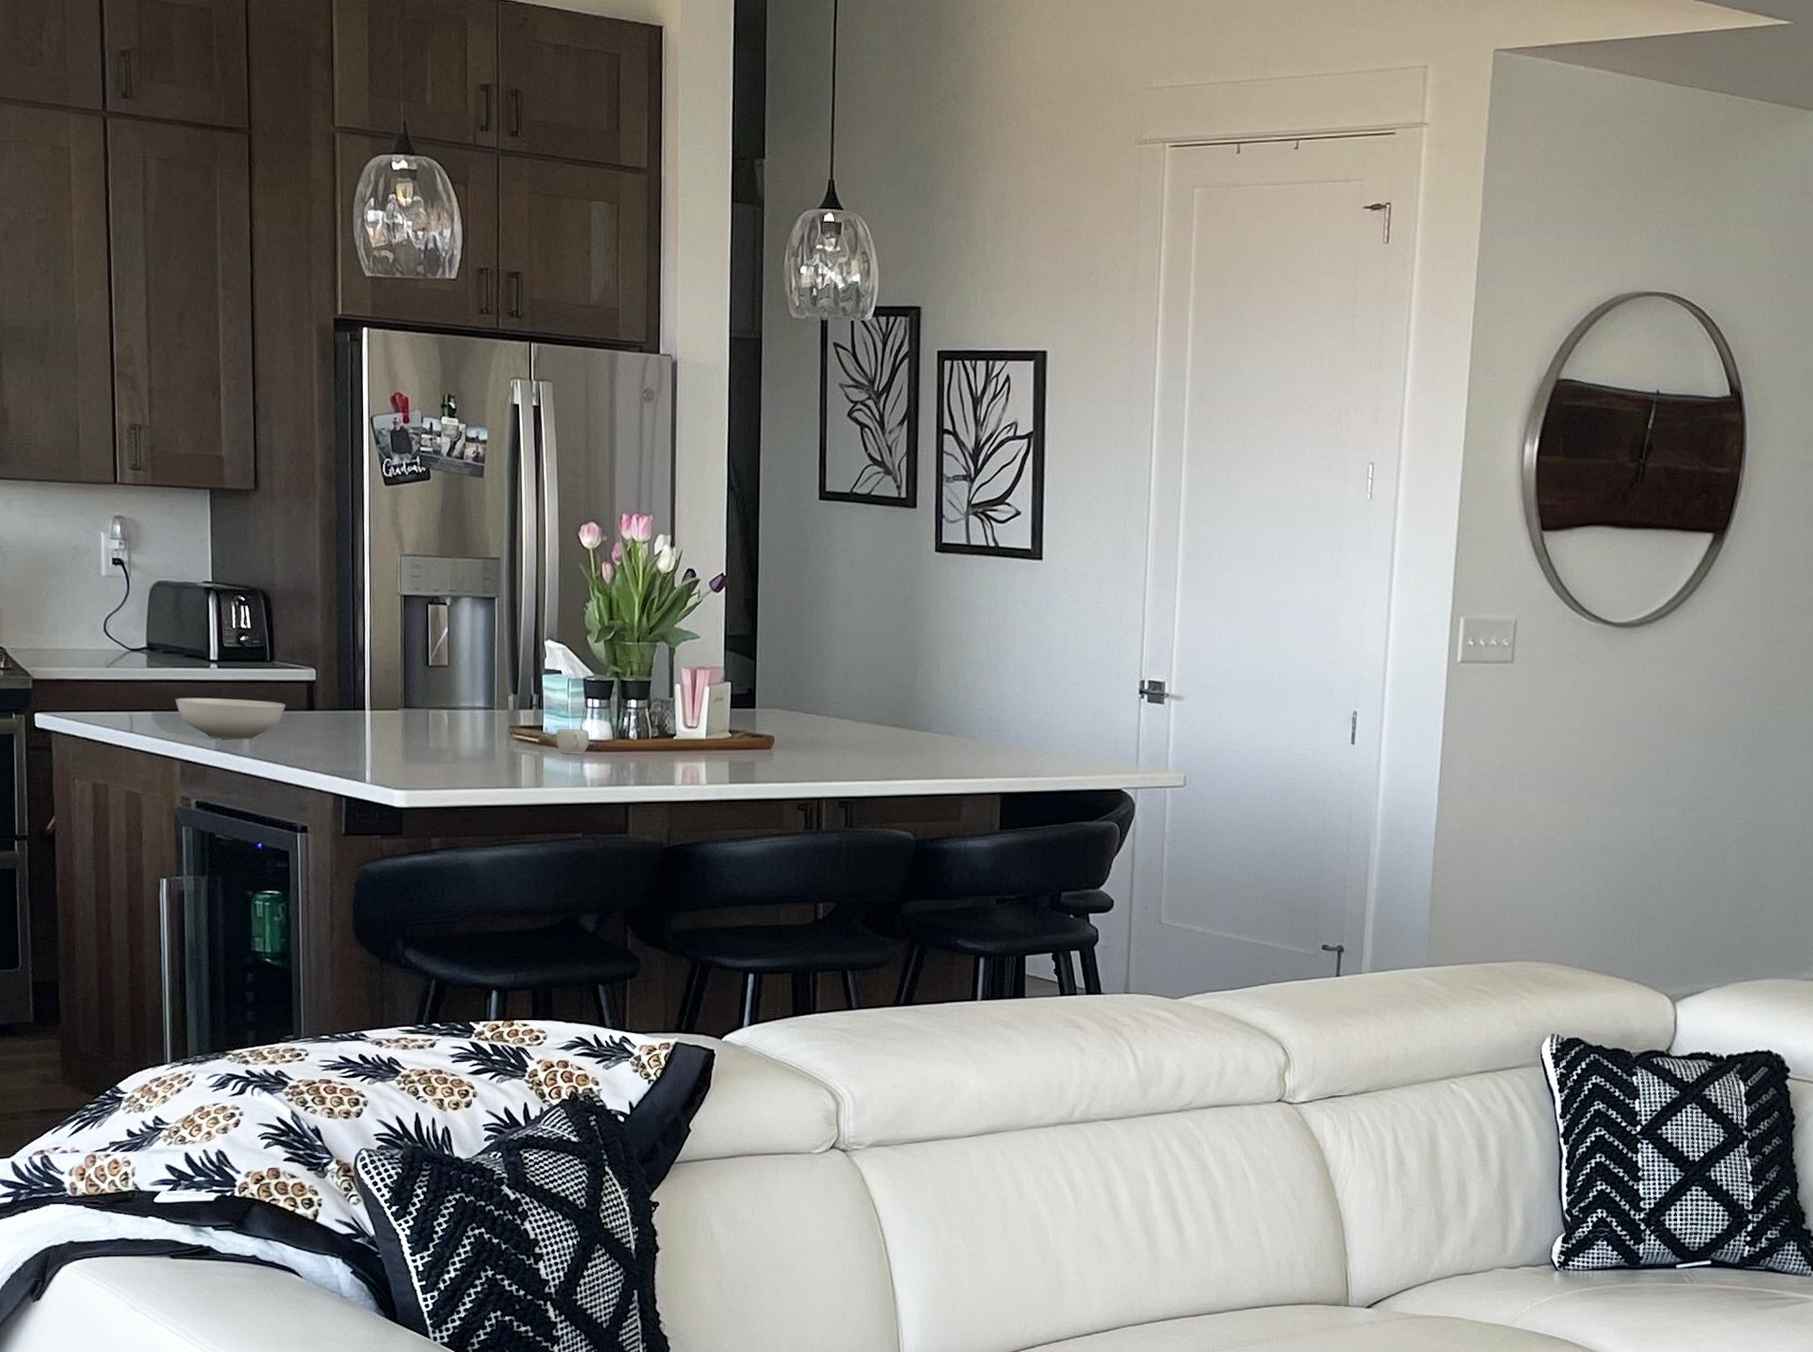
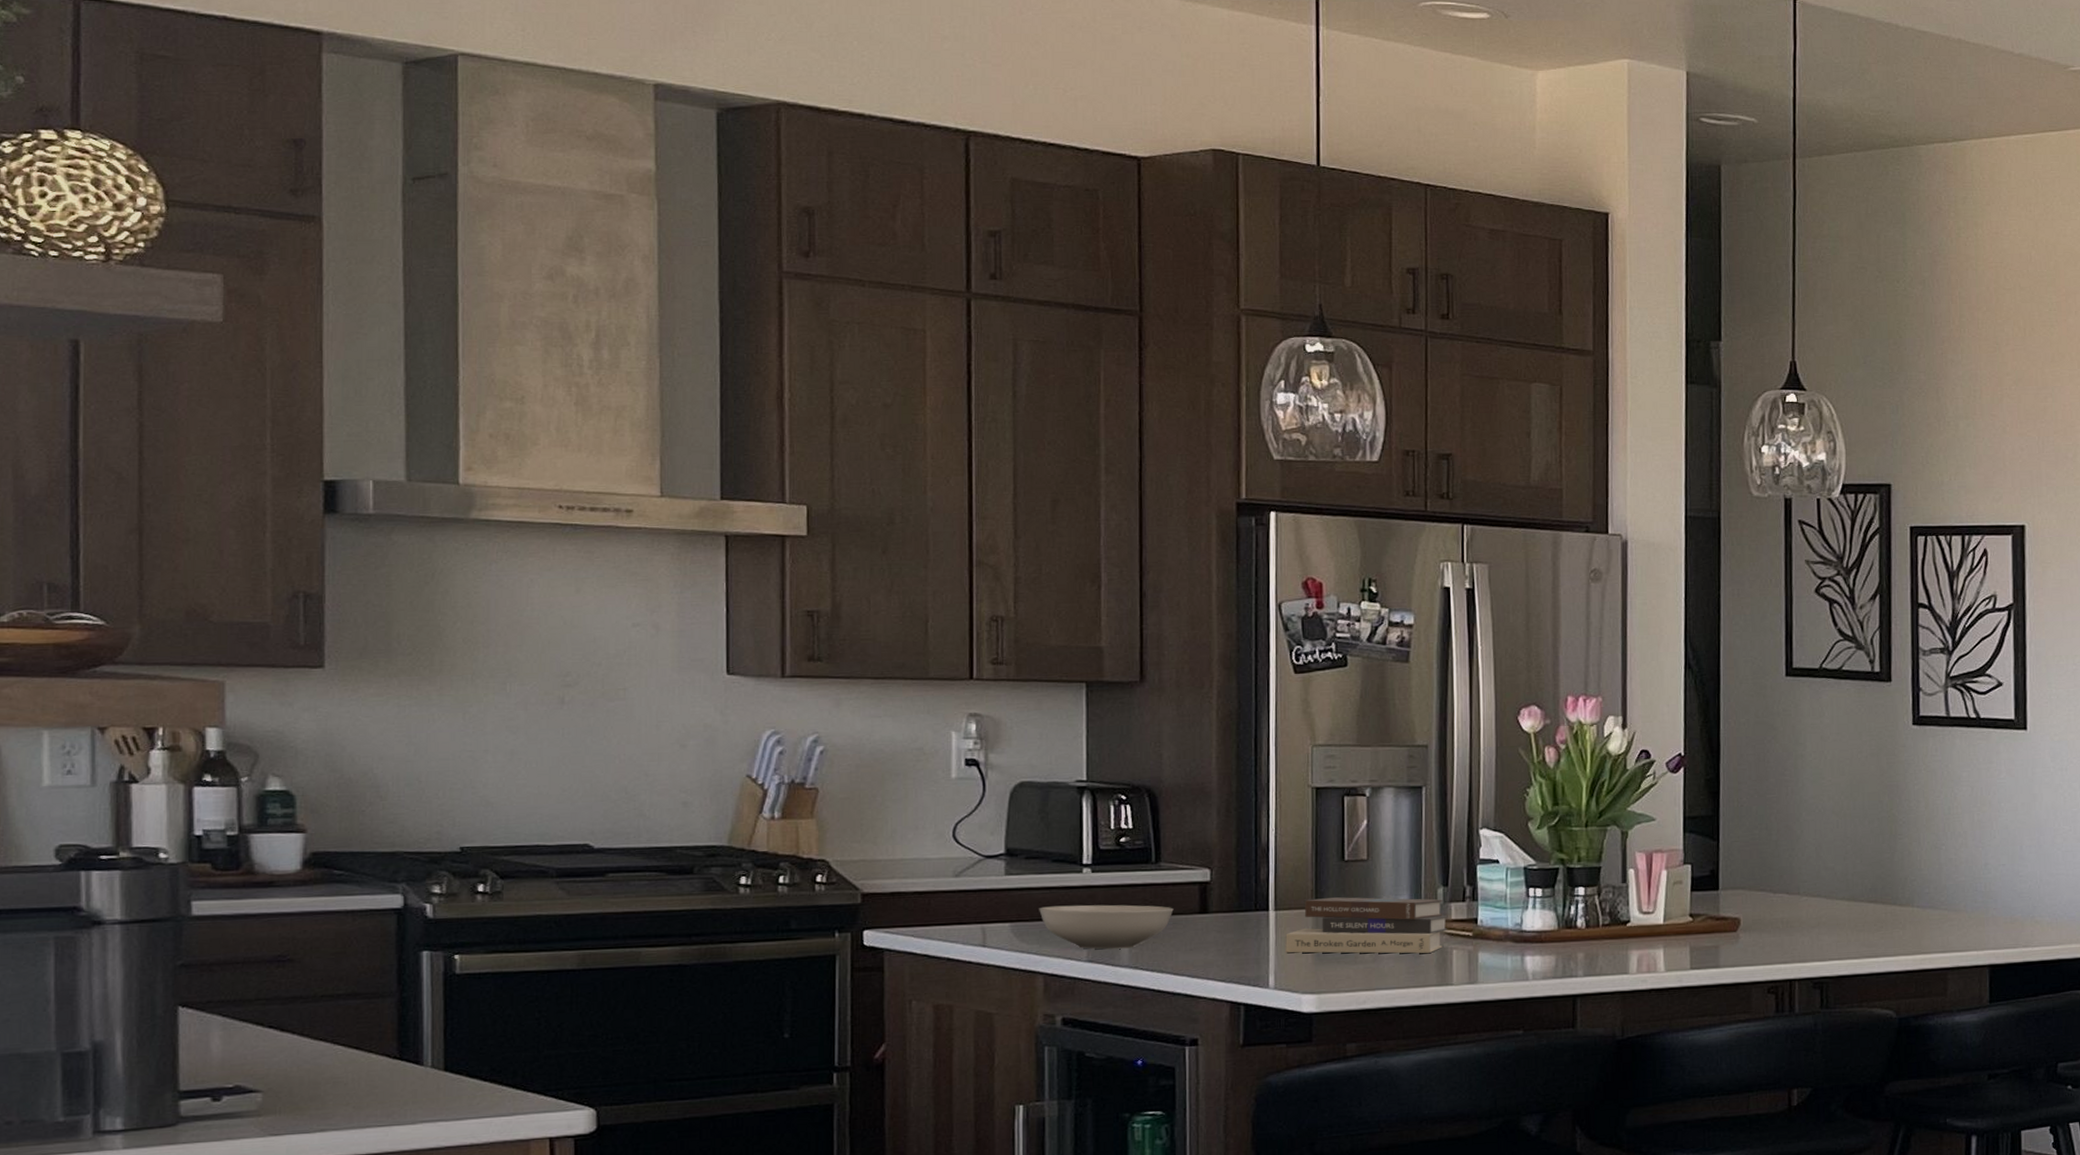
books: none [379,700,517,757] -> present [1285,897,1448,954]
cup: present [556,728,590,755] -> none [1492,920,1532,948]

